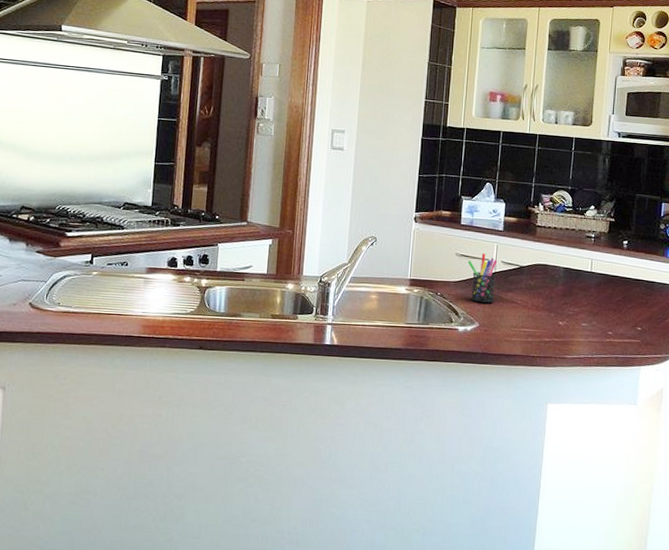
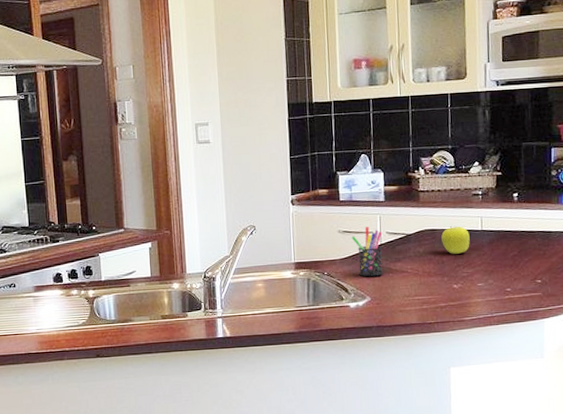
fruit: none [552,264,579,292] -> present [441,226,470,254]

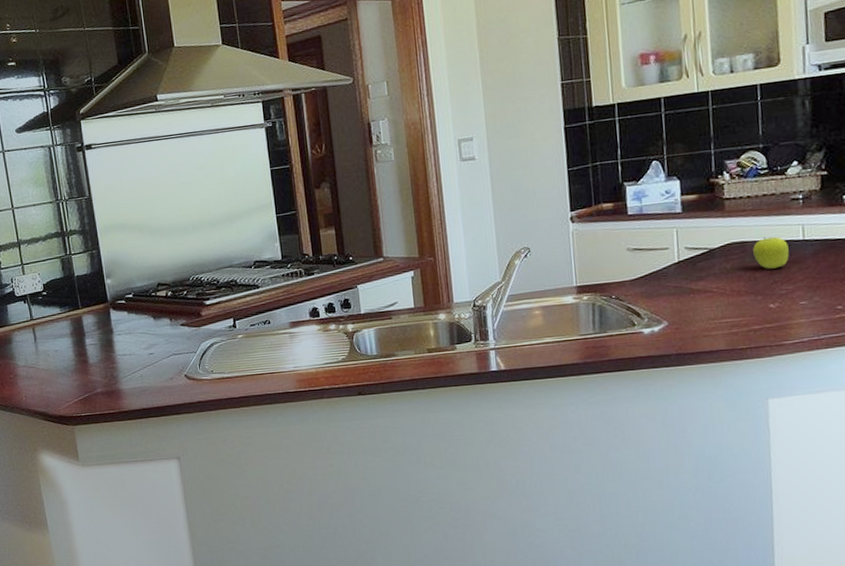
pen holder: present [351,227,383,277] -> none [643,242,682,299]

